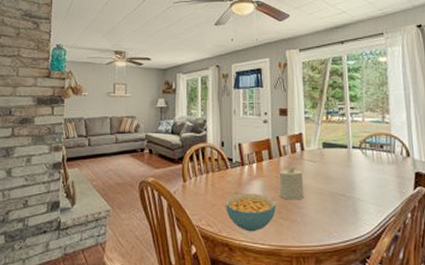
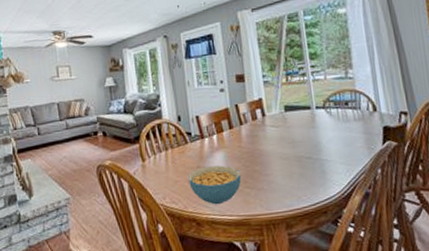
candle: present [279,167,304,200] -> none [241,135,270,169]

